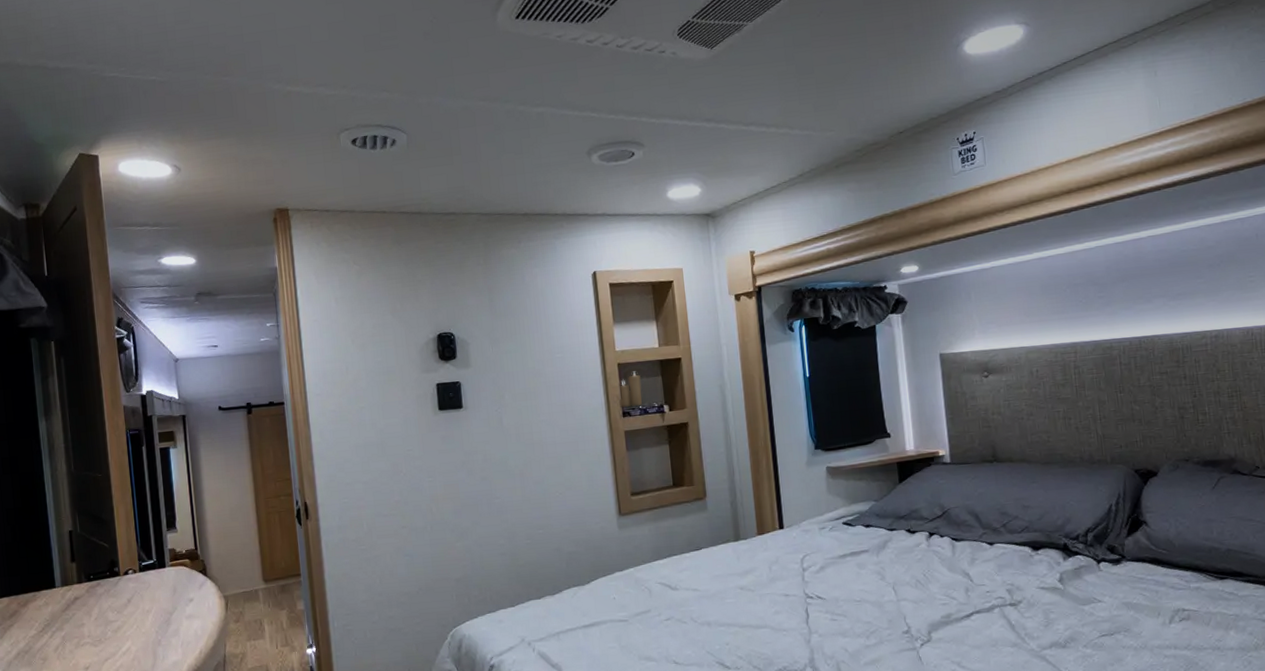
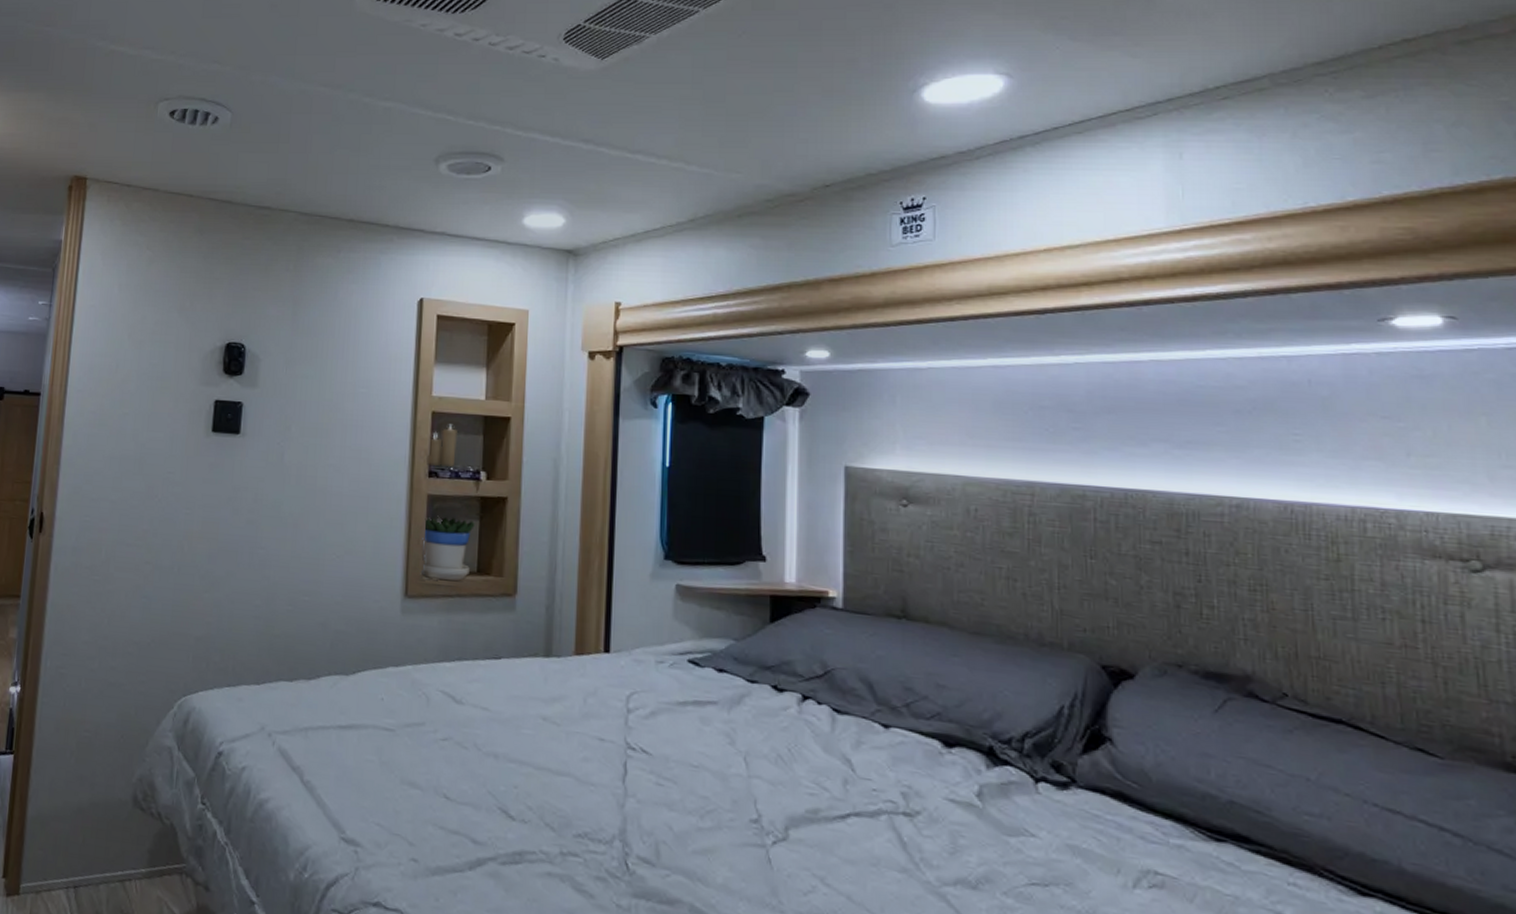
flowerpot: none [625,445,667,498] -> present [418,516,475,582]

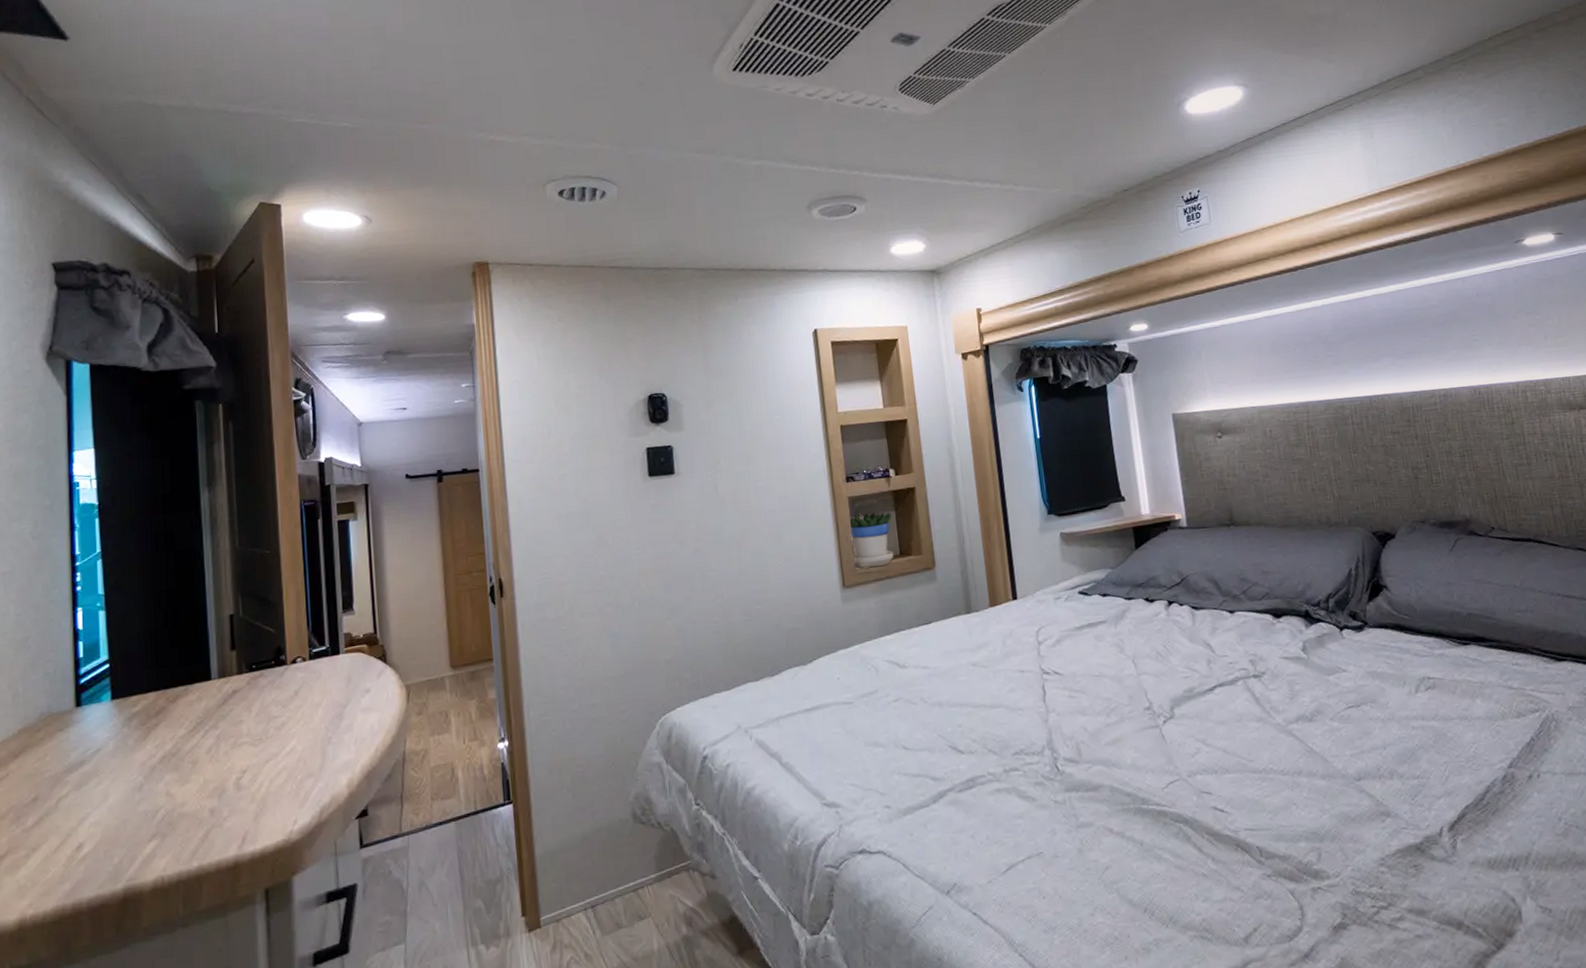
candle: present [425,424,457,467] -> none [840,433,867,473]

